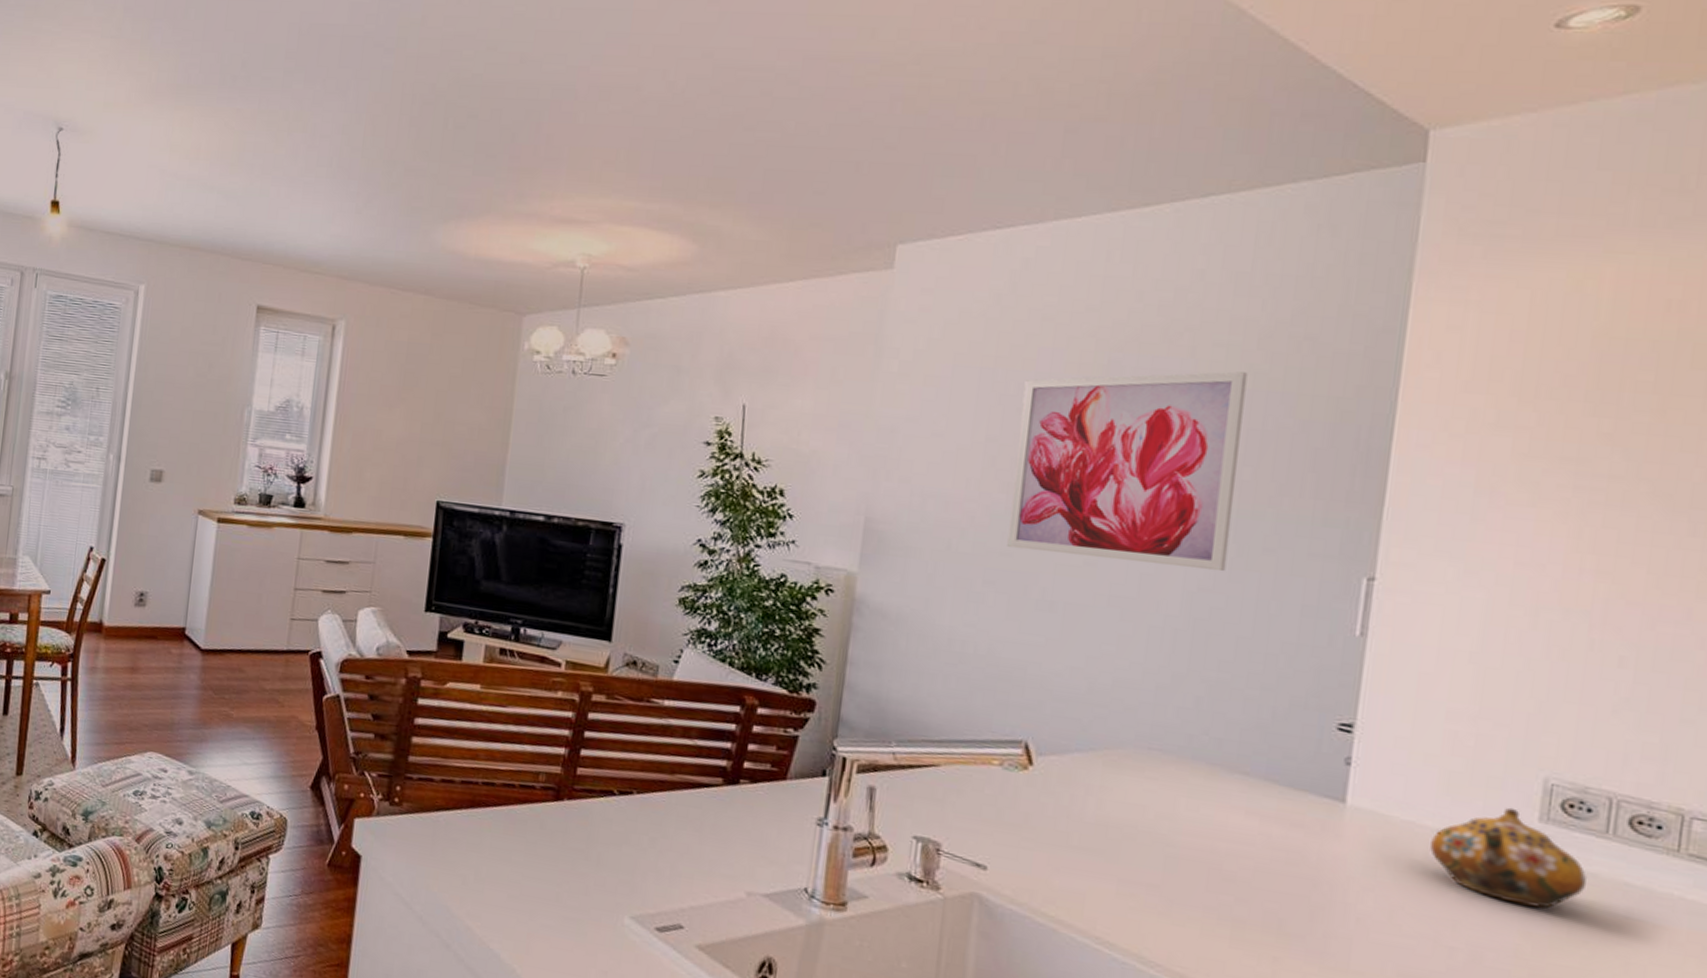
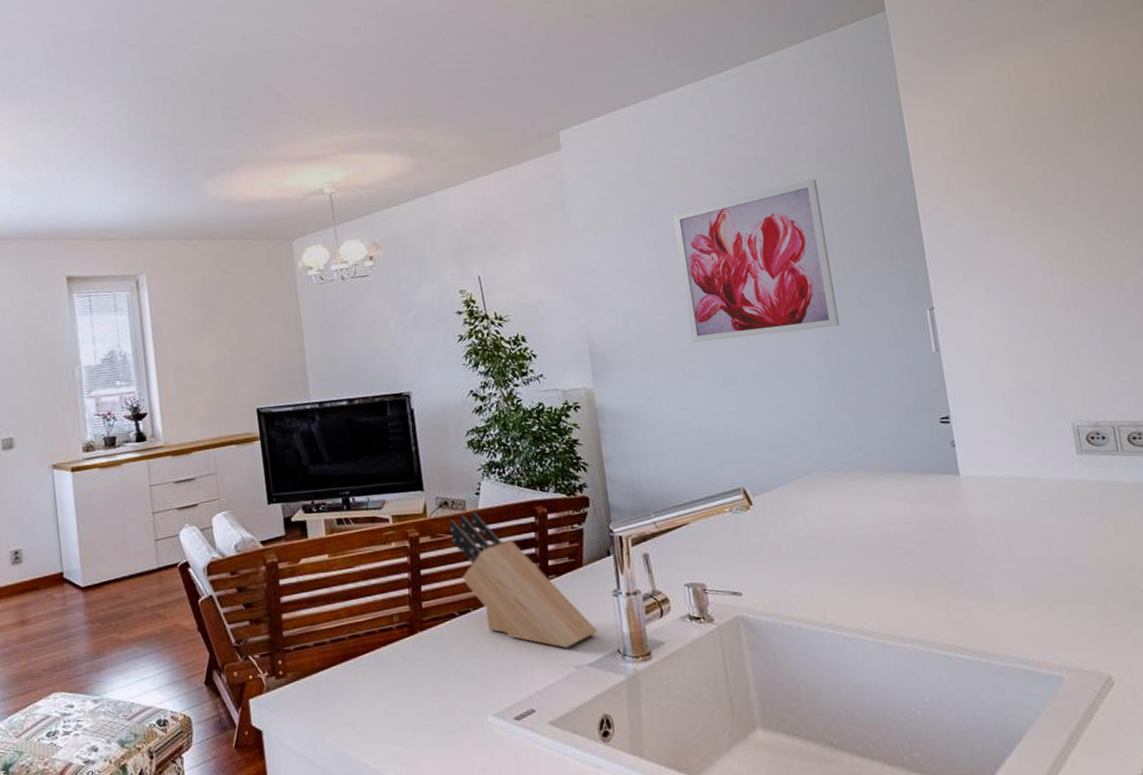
knife block: none [630,681,785,869] -> present [448,512,597,649]
teapot: present [1430,807,1588,909] -> none [1018,449,1116,517]

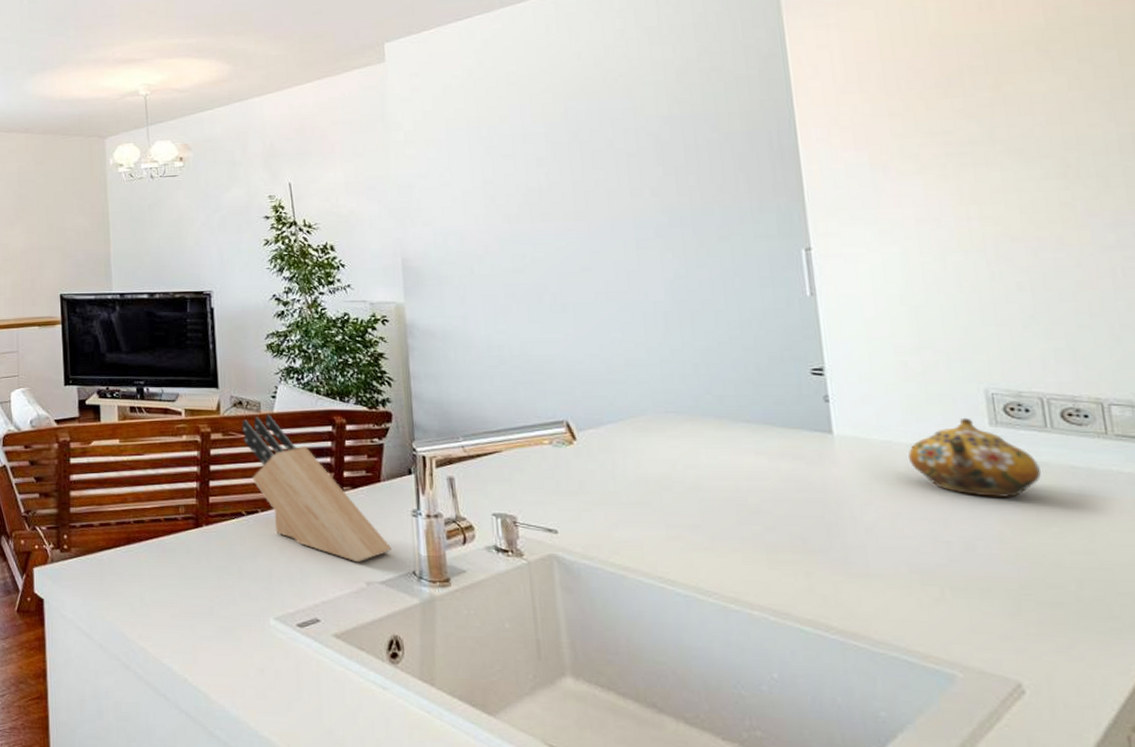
wall art: present [673,179,840,343] -> none [504,102,693,266]
teapot: none [1018,449,1116,517] -> present [908,417,1041,499]

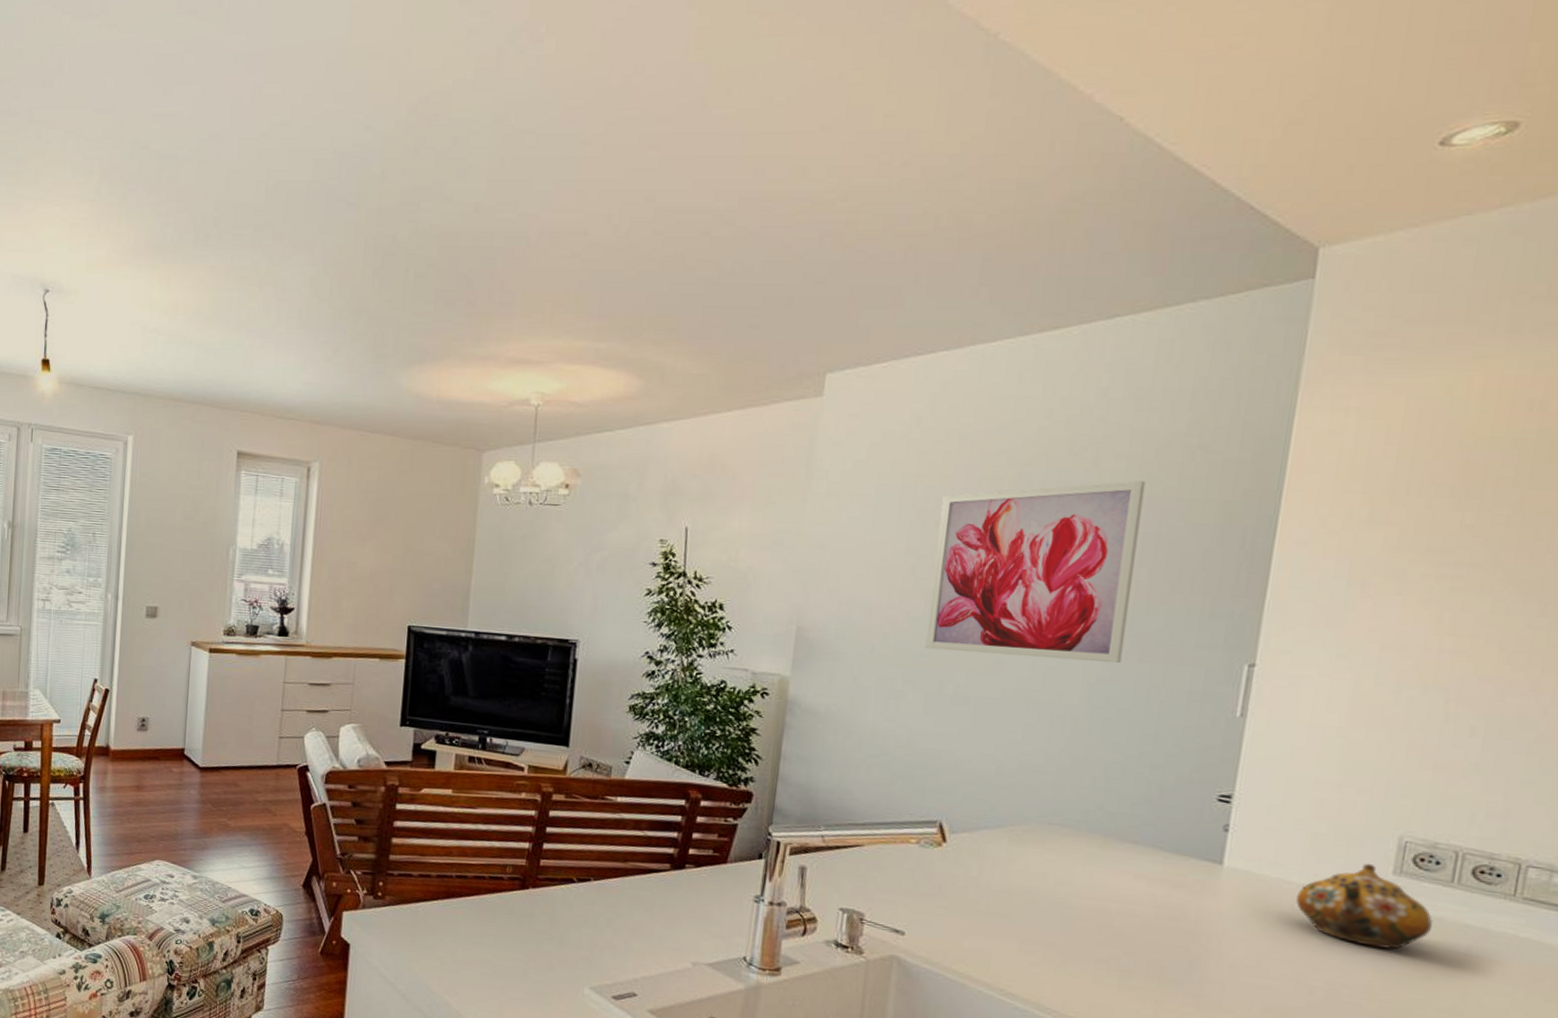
knife block: present [241,414,392,563] -> none [587,780,726,943]
wall art: none [504,102,693,266] -> present [925,481,1146,664]

